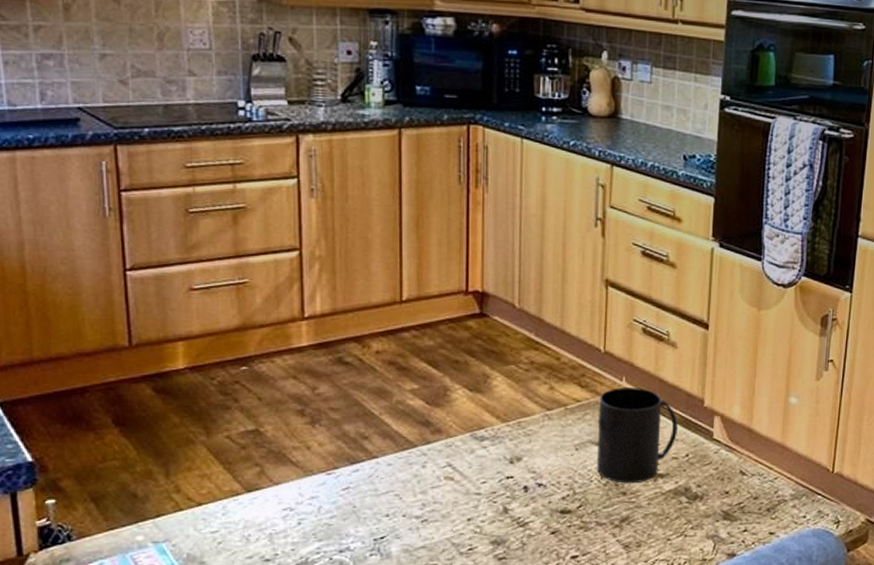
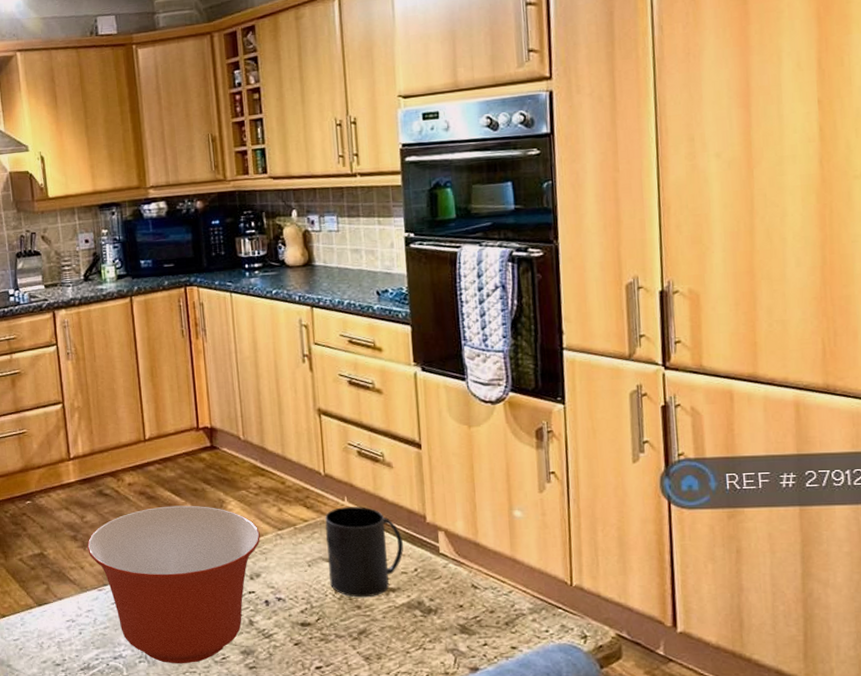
mixing bowl: none [316,379,527,557] -> present [86,505,261,664]

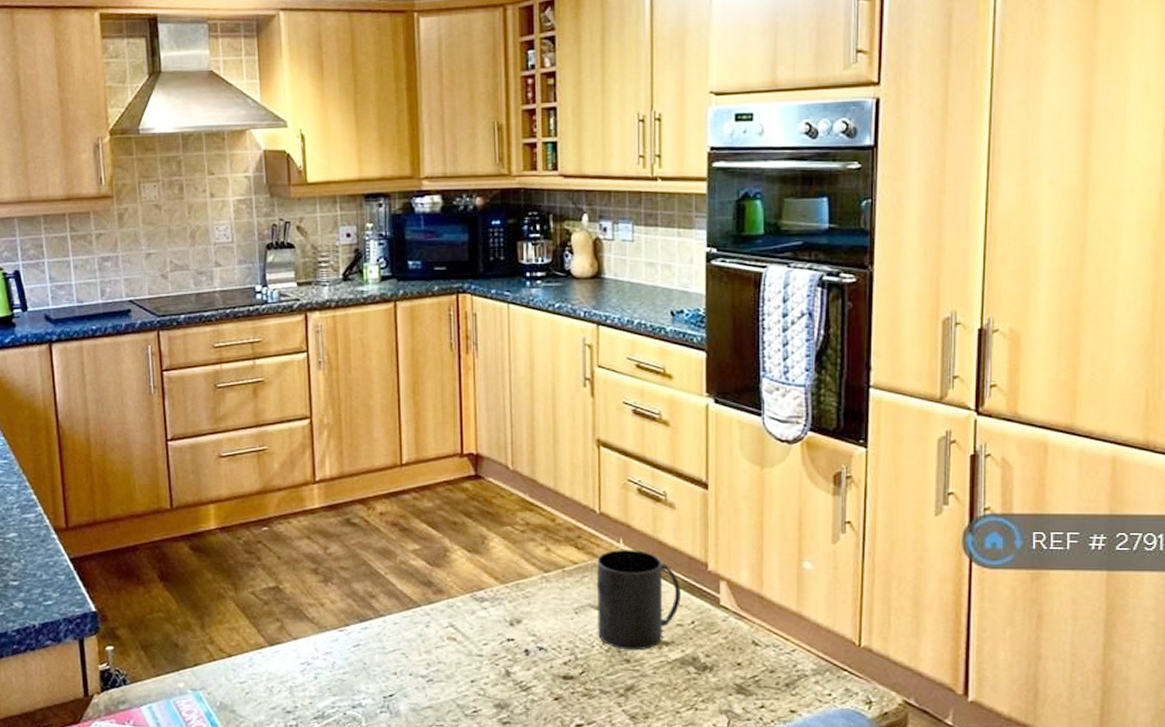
mixing bowl: present [86,505,261,664] -> none [328,540,525,716]

